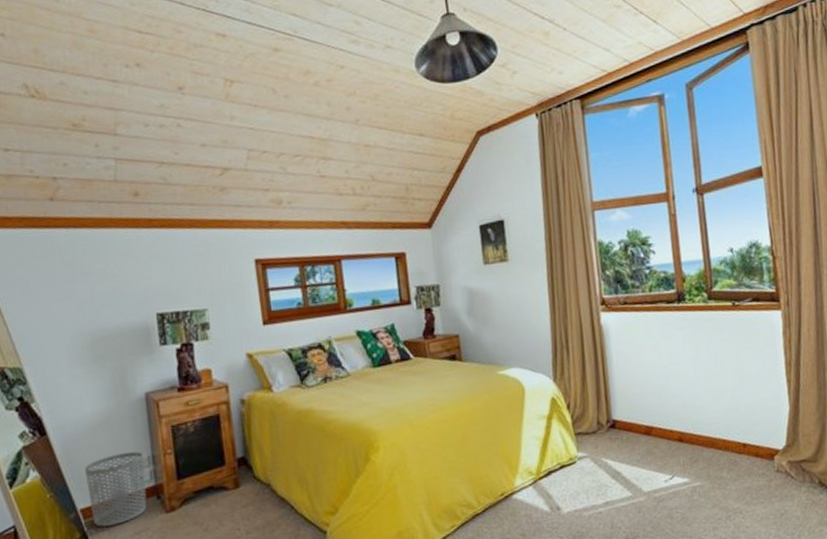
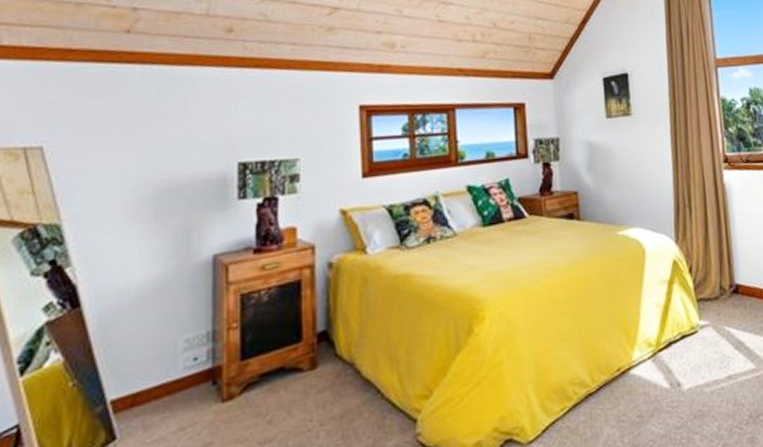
waste bin: present [85,451,147,527] -> none [124,326,201,423]

